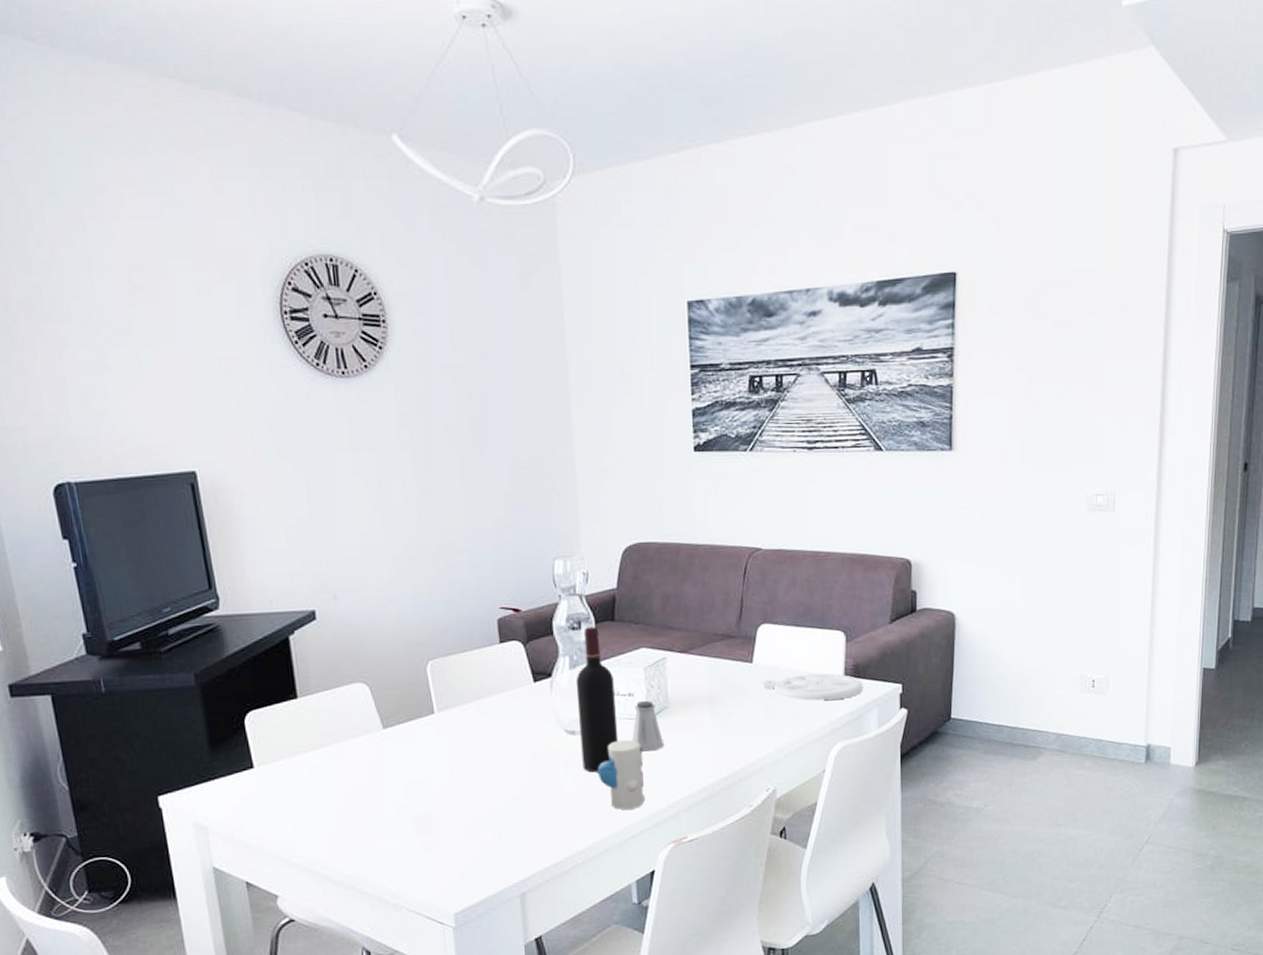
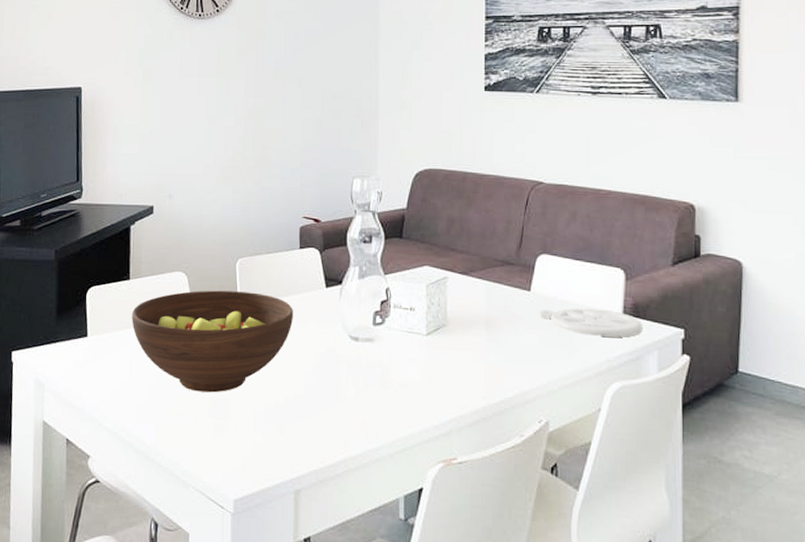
fruit bowl: none [306,696,500,811] -> present [132,290,293,393]
wine bottle: present [575,627,619,773] -> none [362,241,398,380]
toy: present [598,739,646,810] -> none [376,351,420,422]
saltshaker: present [631,701,664,752] -> none [409,317,440,367]

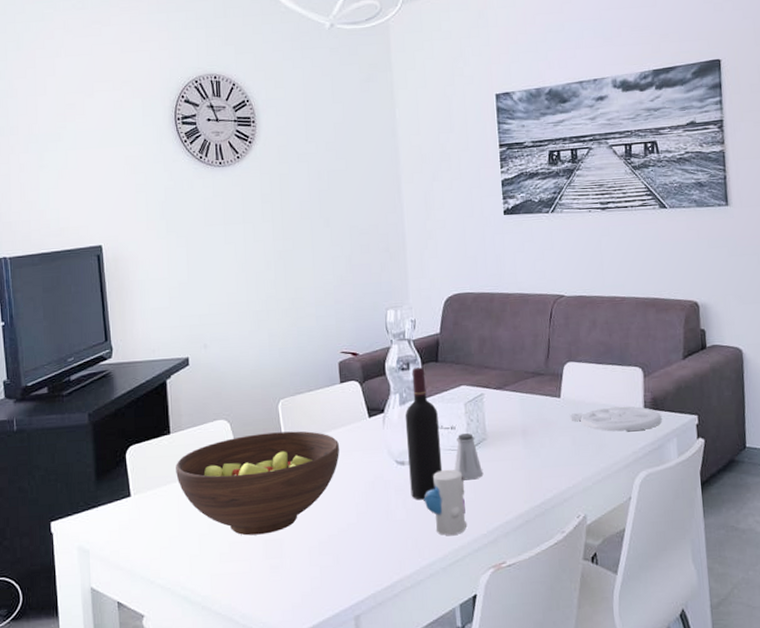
wine bottle: none [362,241,398,380] -> present [405,367,443,500]
toy: none [376,351,420,422] -> present [425,469,468,535]
saltshaker: none [409,317,440,367] -> present [454,433,483,480]

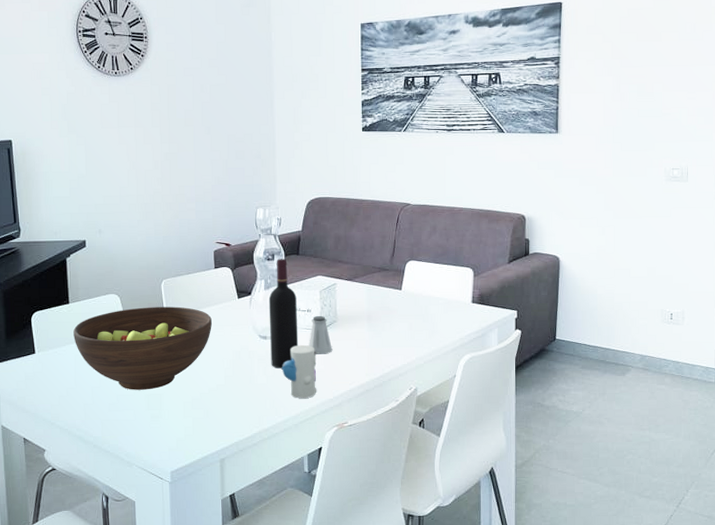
plate: present [569,406,662,432] -> none [408,300,486,322]

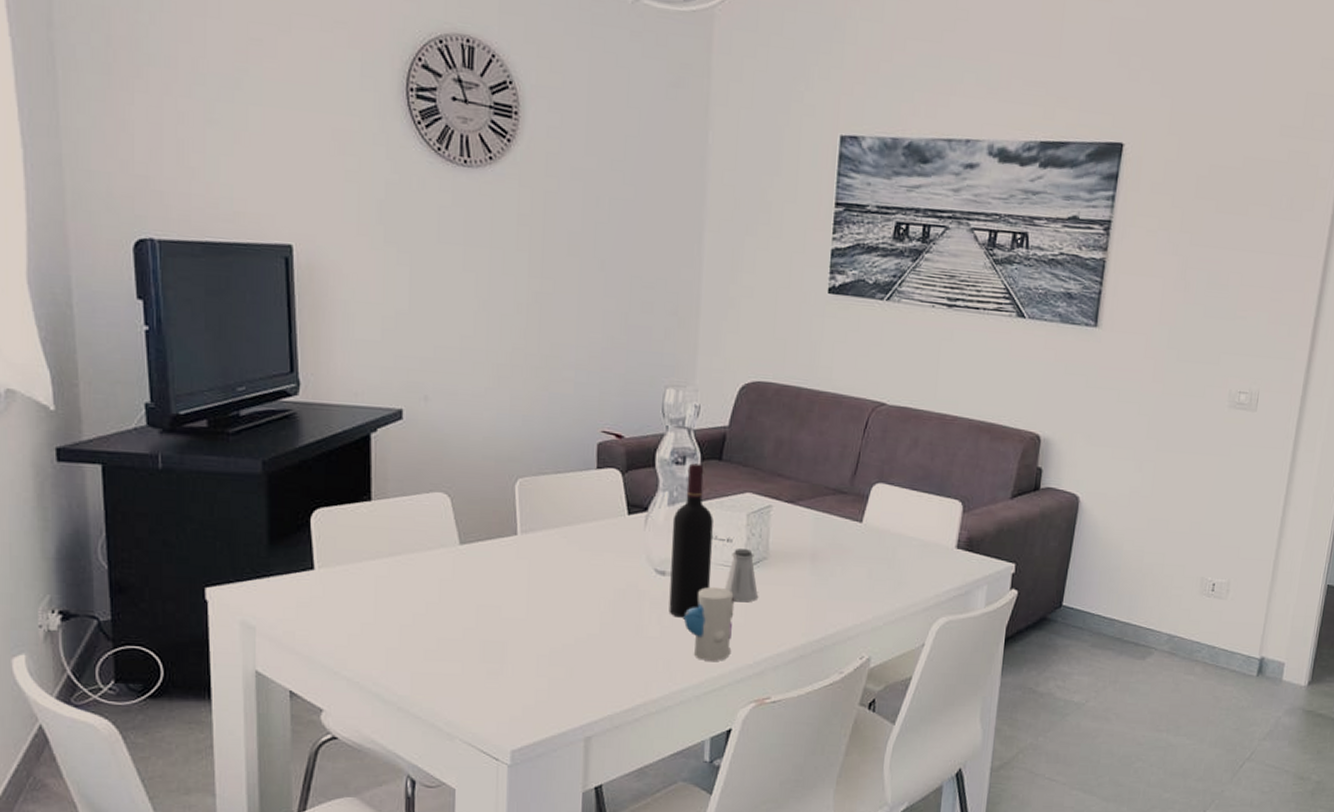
fruit bowl: present [73,306,212,390] -> none [376,515,587,634]

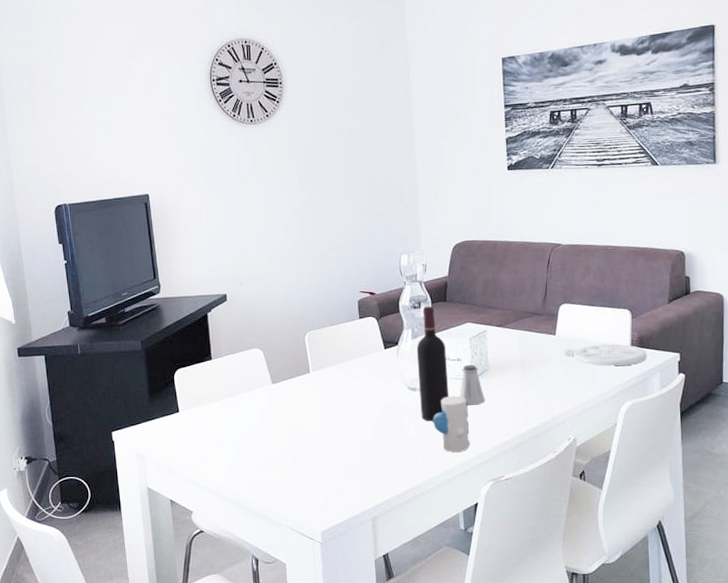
plate: none [869,541,975,573] -> present [563,343,647,367]

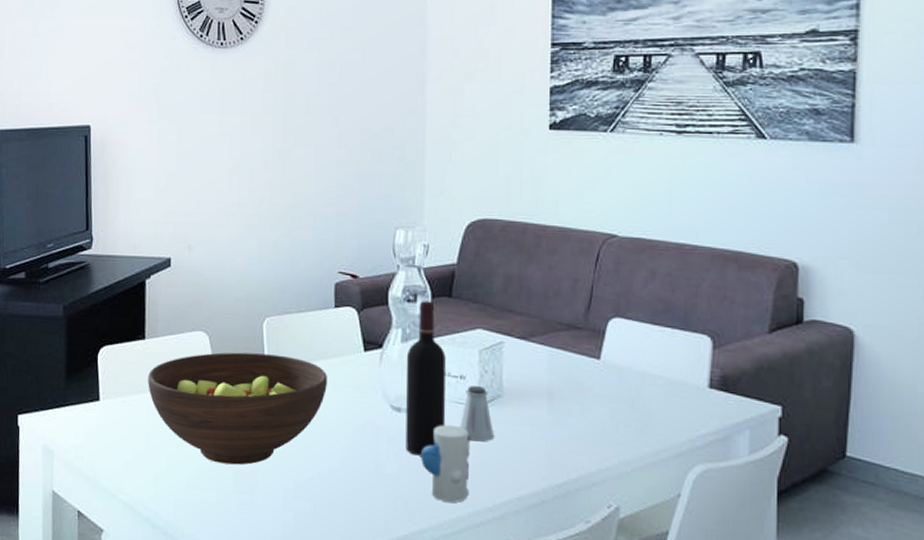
fruit bowl: none [217,359,359,448] -> present [148,352,327,465]
plate: present [563,343,647,367] -> none [609,379,732,415]

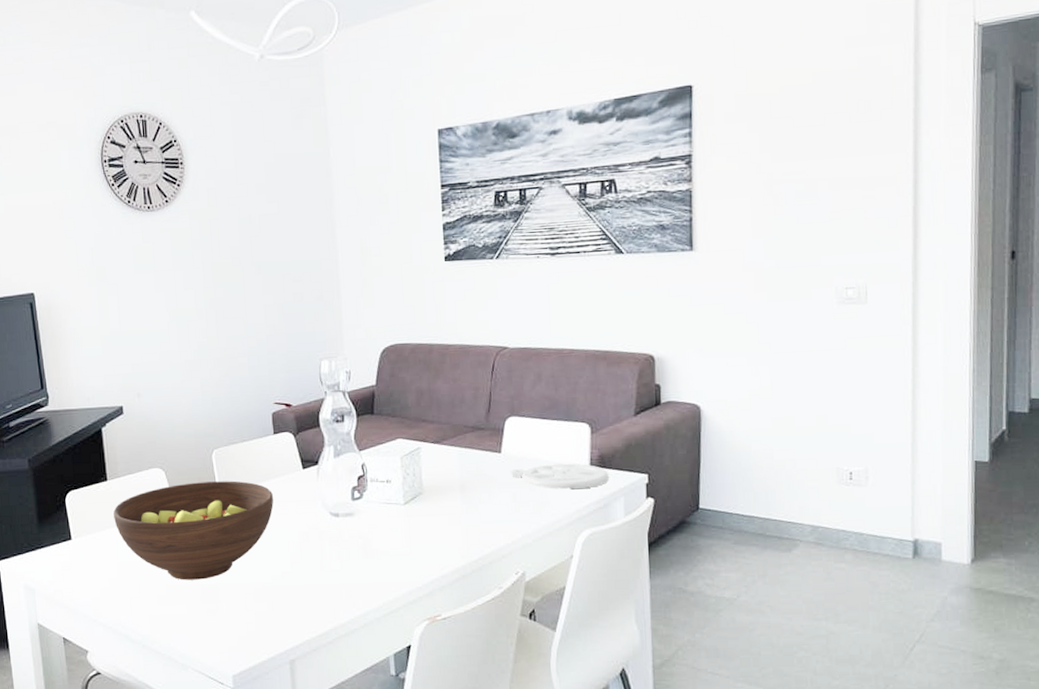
wine bottle: present [405,301,446,456] -> none [339,419,378,552]
toy: present [421,424,471,503] -> none [359,522,402,587]
saltshaker: present [459,386,494,442] -> none [389,487,418,534]
plate: none [609,379,732,415] -> present [510,463,609,490]

